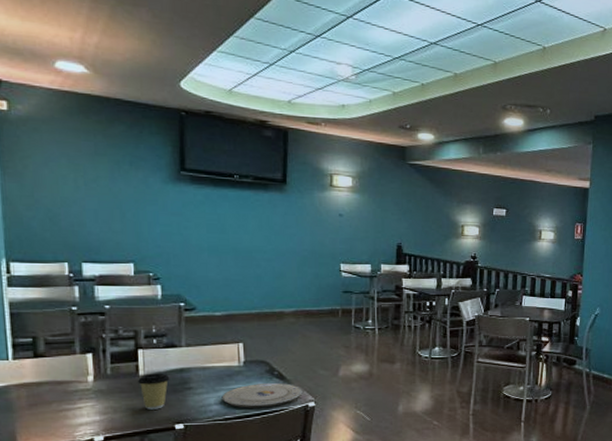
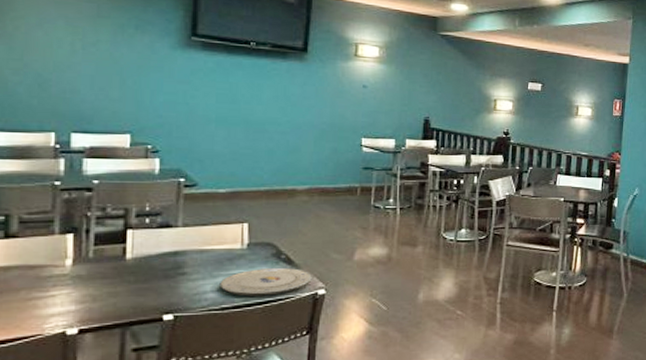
coffee cup: present [138,373,170,410] -> none [124,256,162,298]

